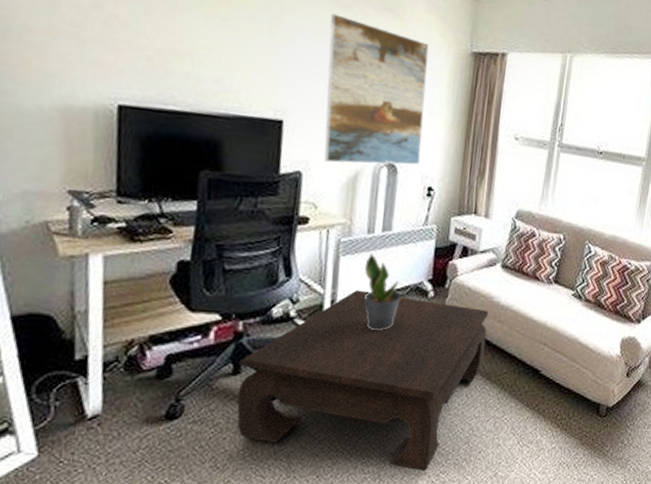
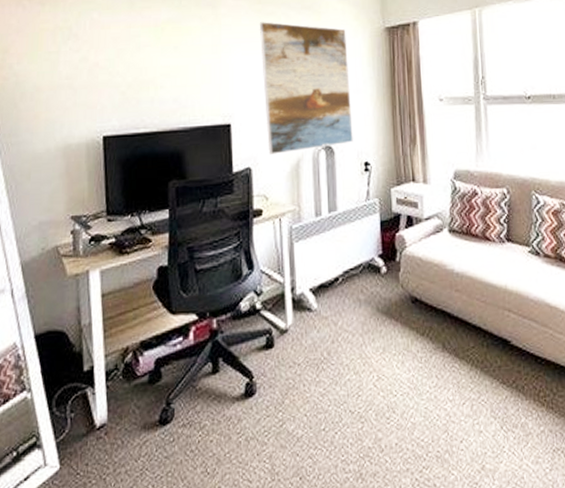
coffee table: present [237,290,489,471] -> none [217,274,448,467]
potted plant: present [363,253,401,330] -> none [317,236,355,314]

